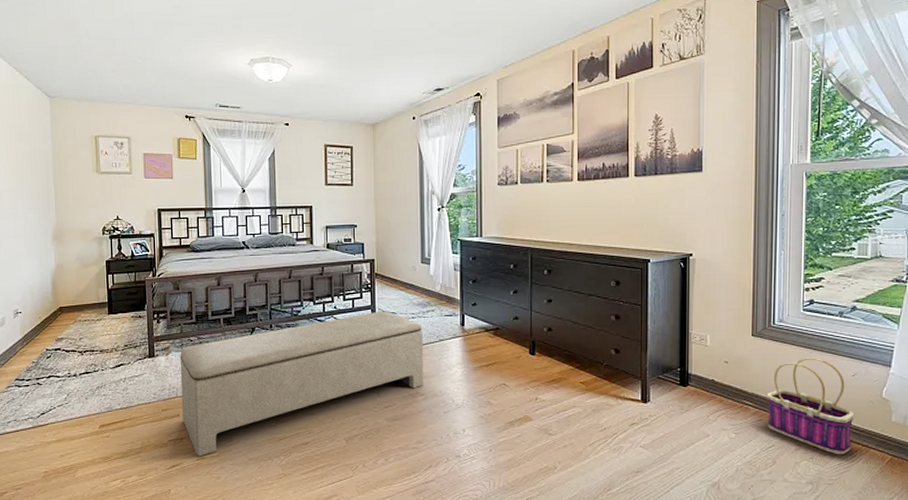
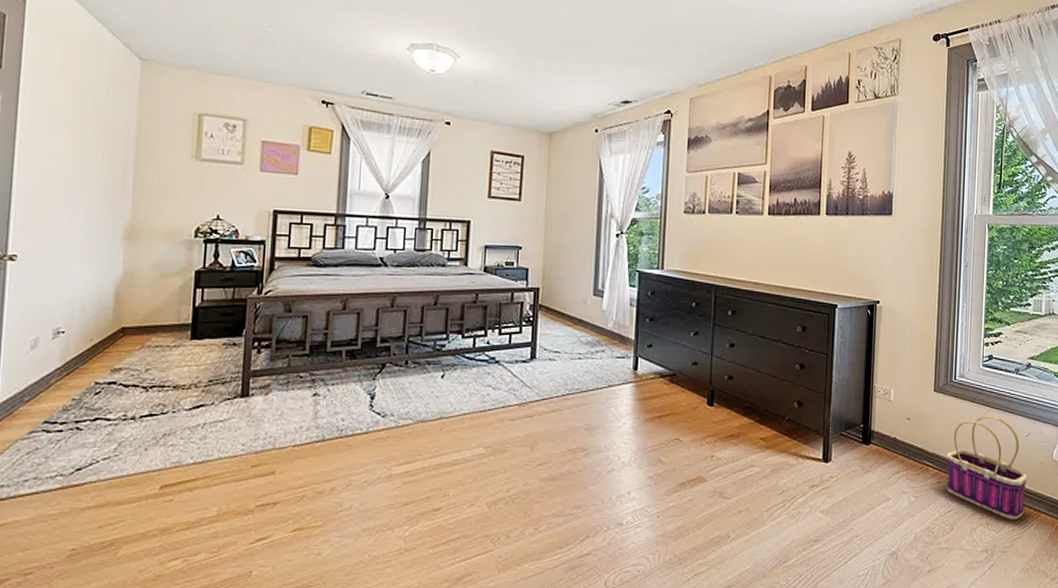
bench: present [180,311,423,457] -> none [278,349,589,527]

